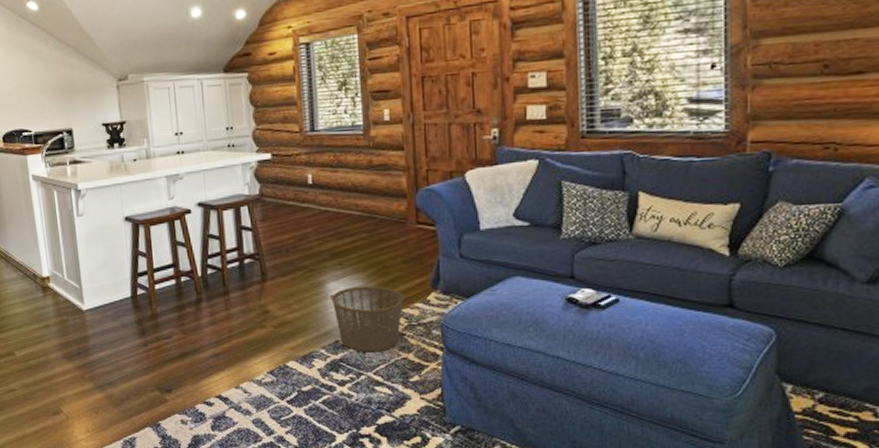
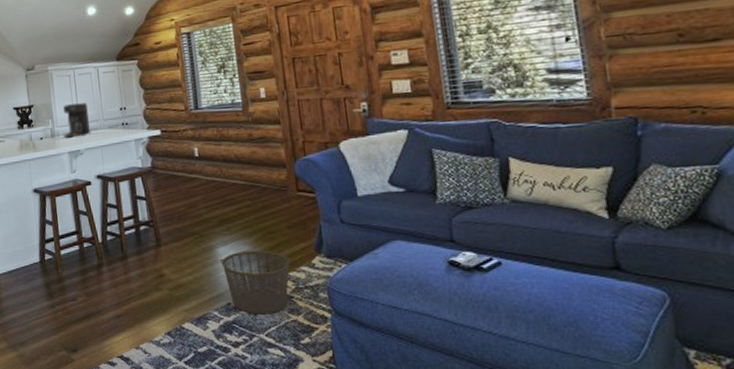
coffee maker: none [161,120,193,160] -> present [64,103,91,138]

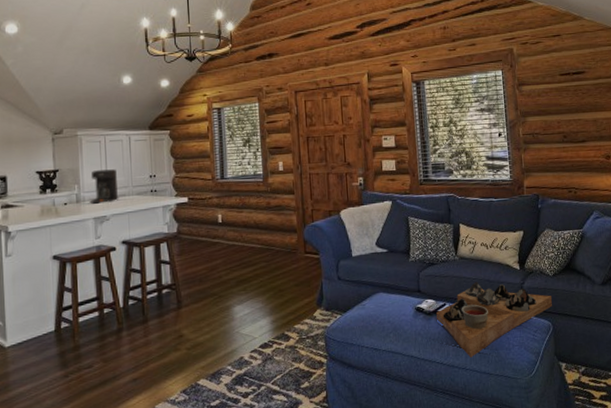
basket: present [219,250,291,315] -> none [235,306,296,366]
decorative tray: none [478,232,668,329] -> present [435,282,552,357]

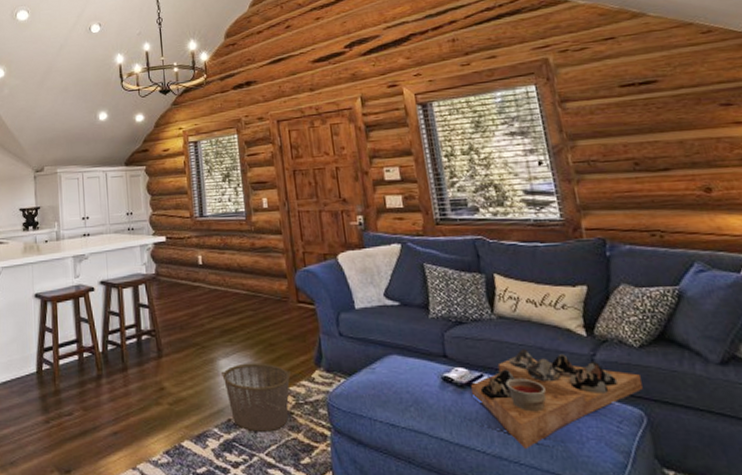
coffee maker: present [90,169,119,204] -> none [70,206,97,242]
basket: none [235,306,296,366] -> present [220,362,291,432]

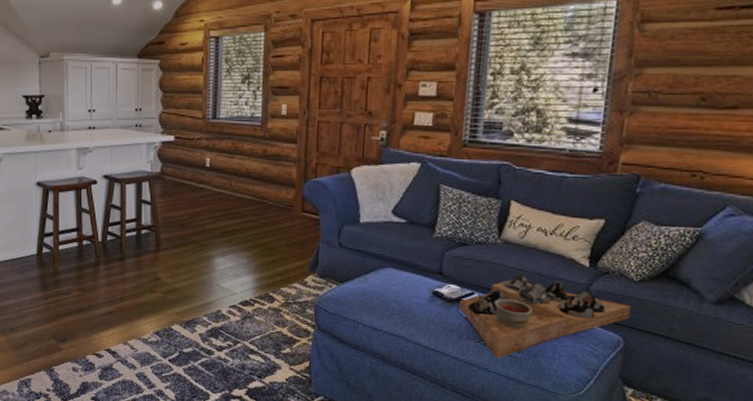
basket: present [220,362,291,432] -> none [215,263,284,324]

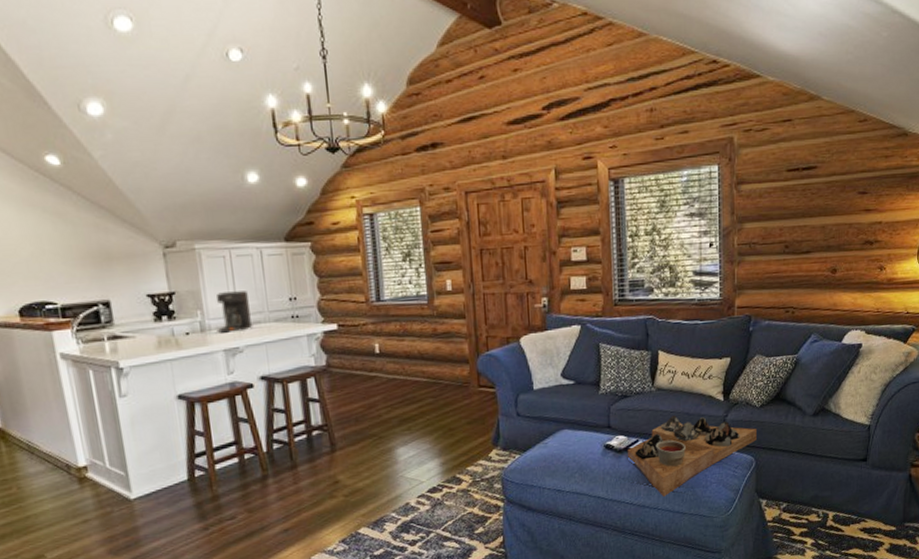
coffee maker: none [74,99,103,134] -> present [217,291,253,333]

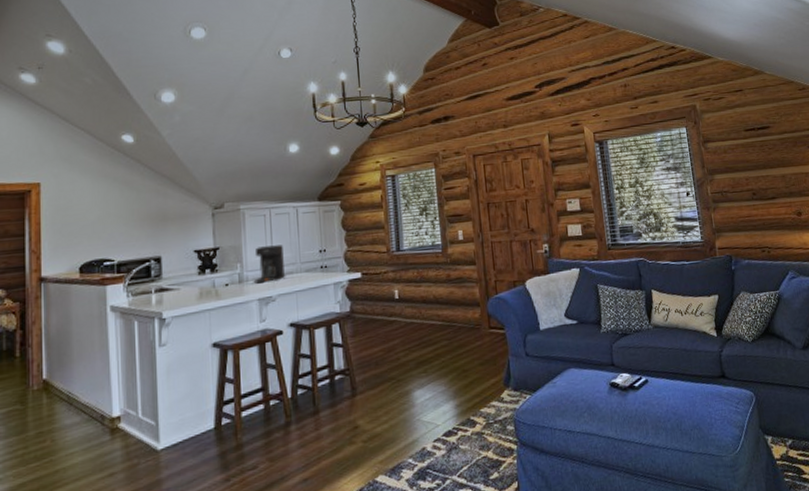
decorative tray: present [627,415,757,497] -> none [631,352,753,435]

